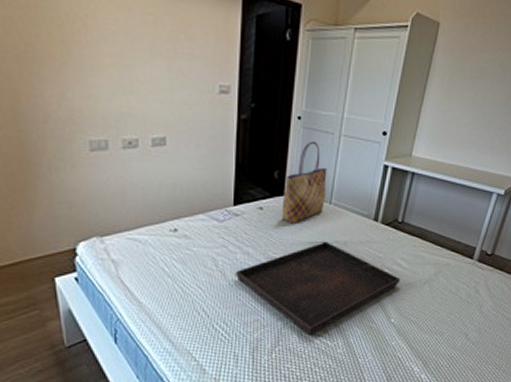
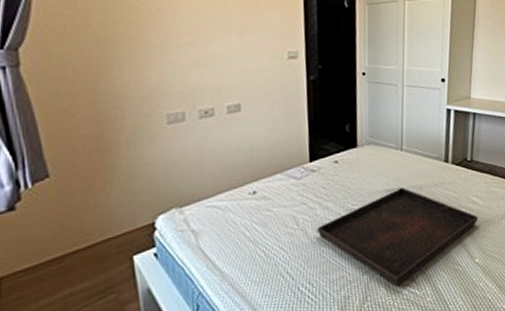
tote bag: present [282,141,327,223] -> none [356,93,397,173]

